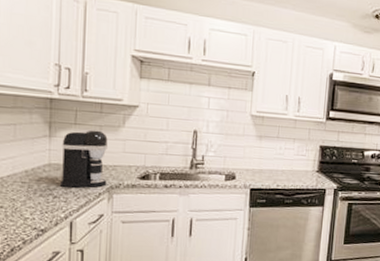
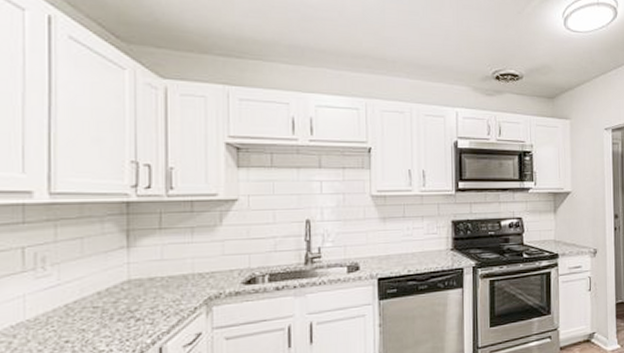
coffee maker: present [59,130,108,189] -> none [142,233,204,308]

